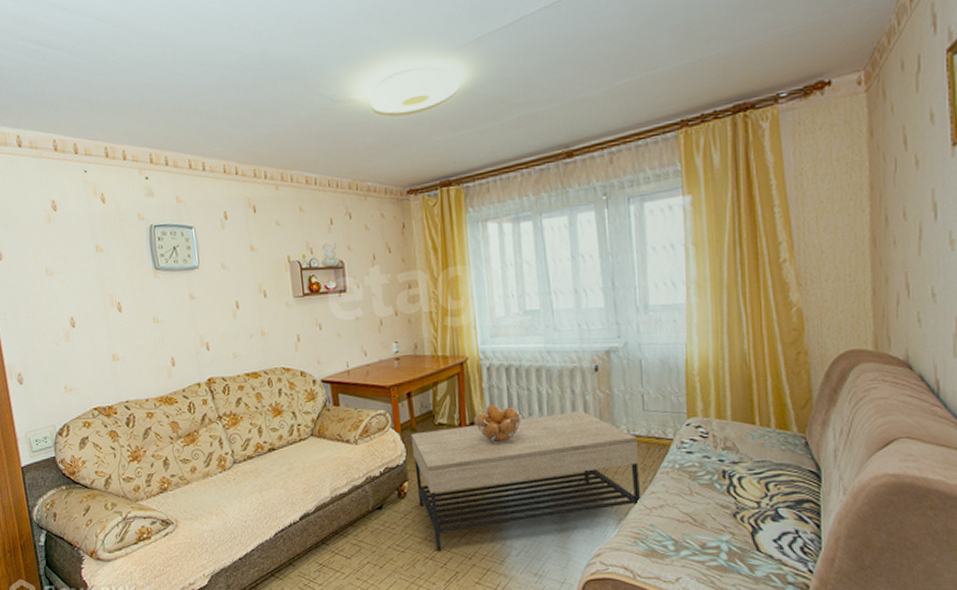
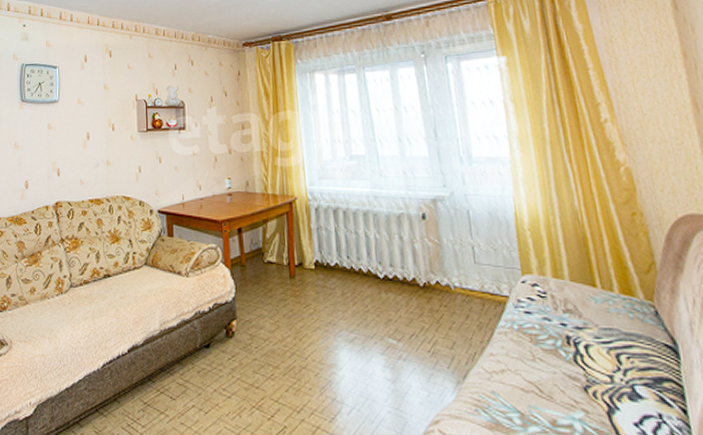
coffee table: present [410,410,642,552] -> none [240,258,481,402]
fruit basket: present [474,405,521,444] -> none [302,246,350,288]

